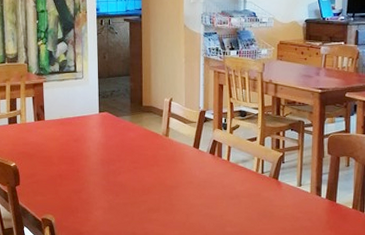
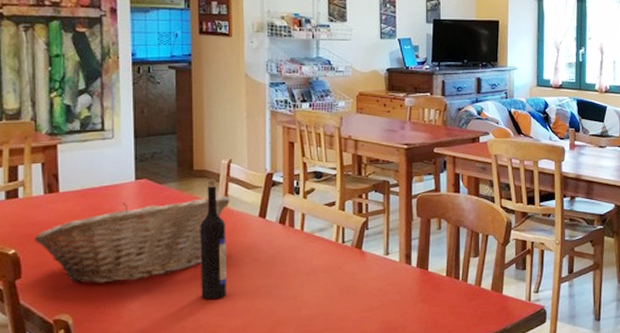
fruit basket: none [28,128,171,193] -> present [35,195,231,284]
wine bottle: none [147,113,168,213] -> present [200,178,227,300]

